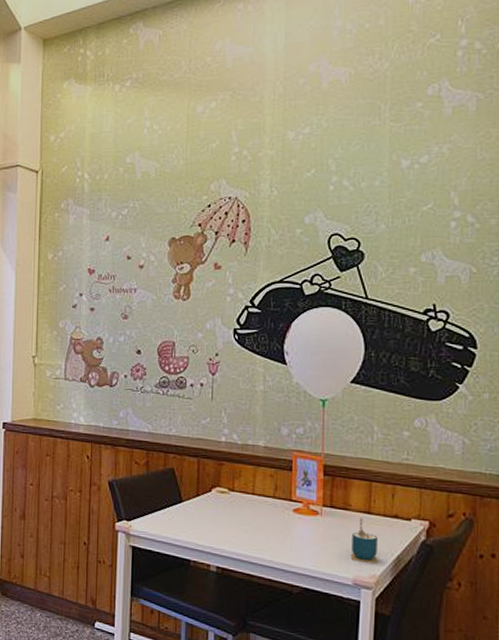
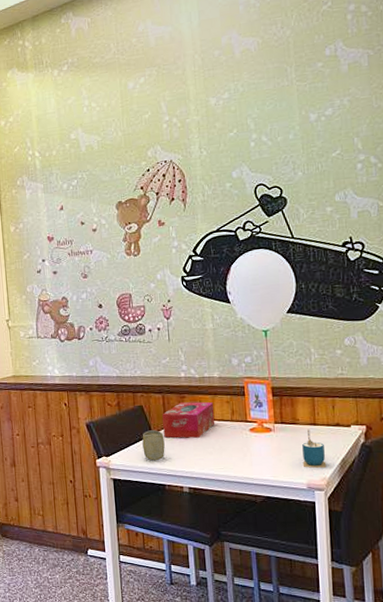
cup: none [169,497,195,532] -> present [142,430,165,461]
tissue box: none [195,470,255,512] -> present [162,402,215,438]

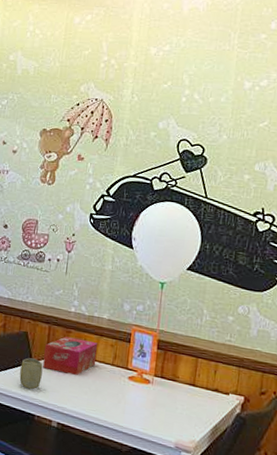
cup: present [302,429,327,468] -> none [174,388,199,431]

